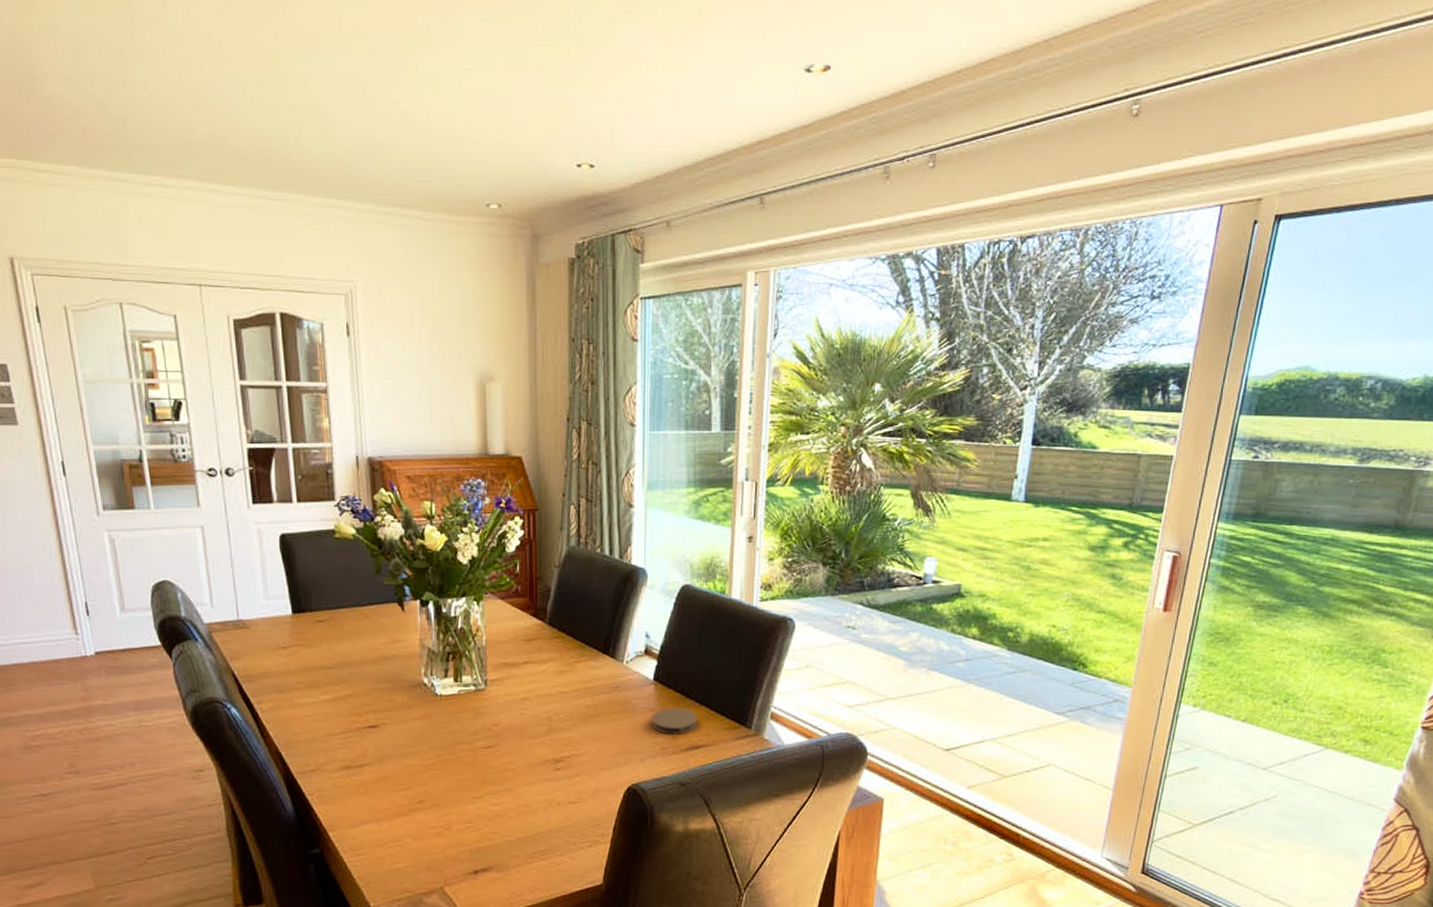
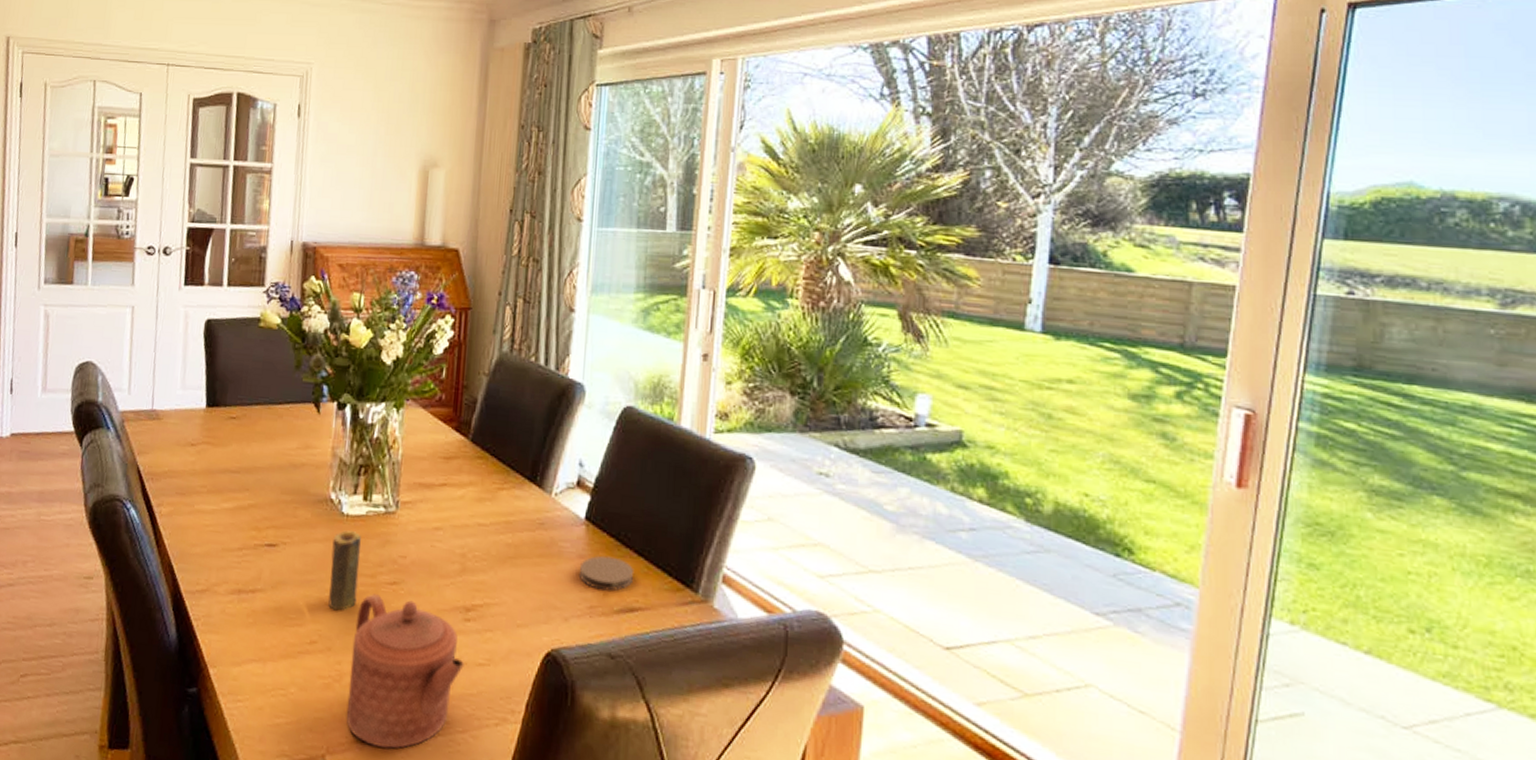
candle: none [430,708,457,774] -> present [328,530,361,611]
teapot: none [458,757,558,875] -> present [346,594,464,749]

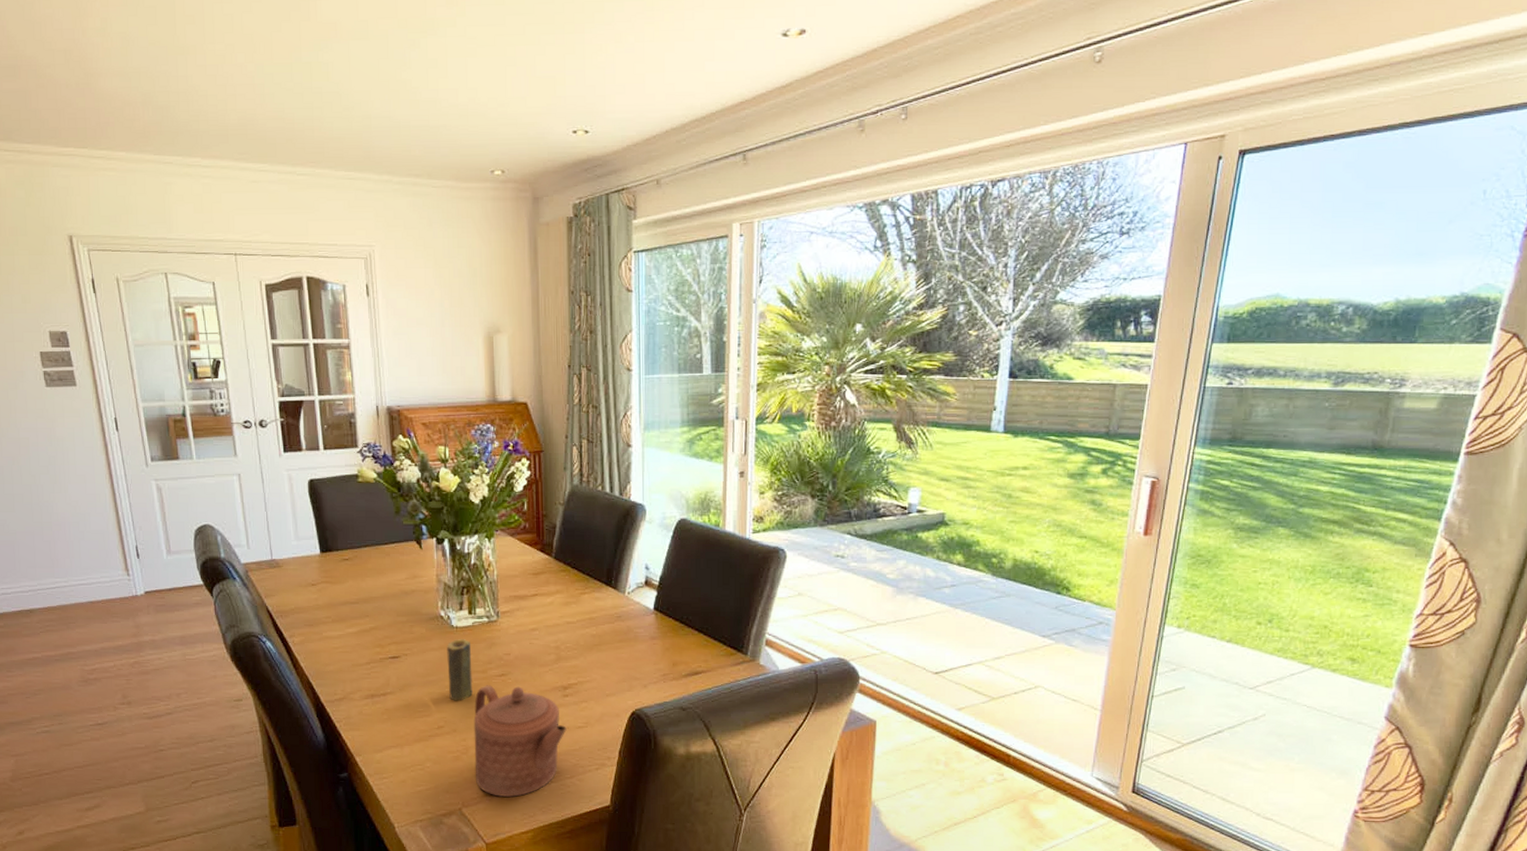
coaster: present [578,555,633,592] -> none [652,635,695,661]

